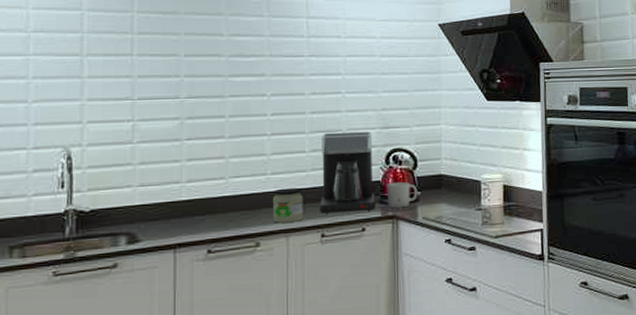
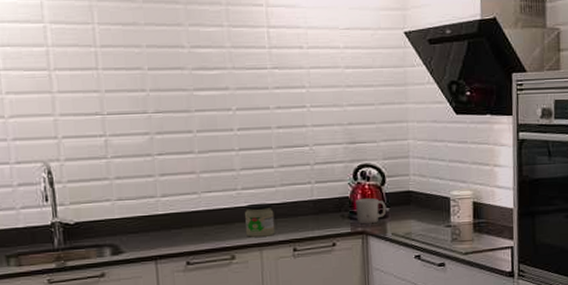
coffee maker: present [320,131,376,213] -> none [289,146,345,228]

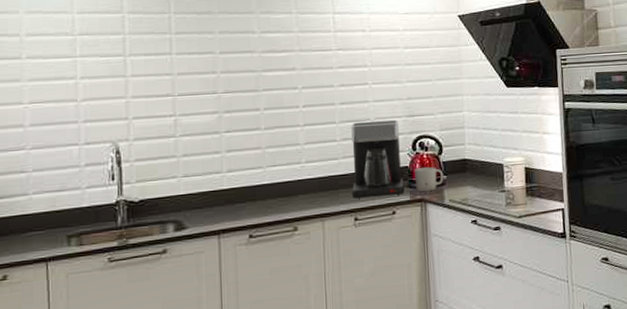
jar: present [244,203,275,237] -> none [307,174,337,209]
coffee maker: none [289,146,345,228] -> present [351,119,405,198]

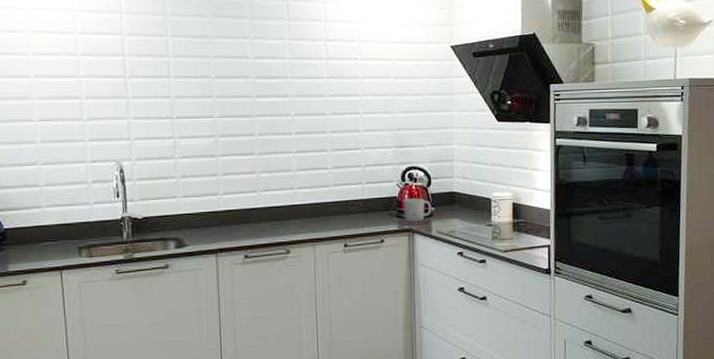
coffee maker: present [351,119,405,198] -> none [342,150,393,225]

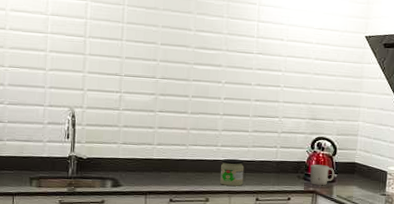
jar: none [299,201,328,233] -> present [220,158,244,186]

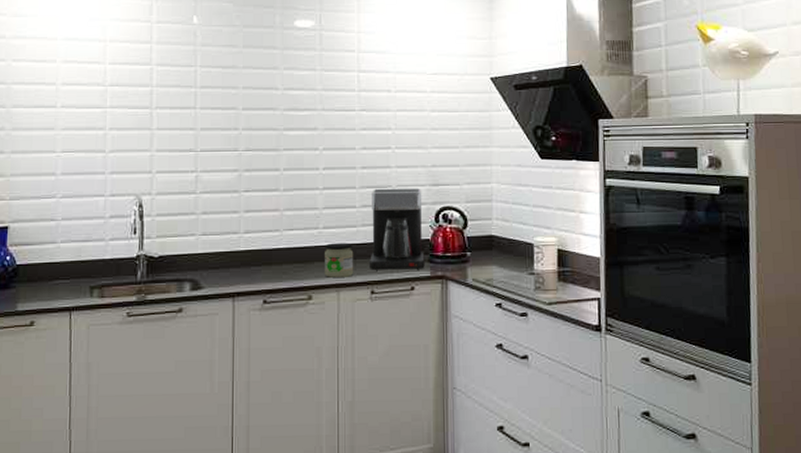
coffee maker: none [256,118,303,184] -> present [370,188,425,270]
mug: present [309,164,335,186] -> none [436,241,468,269]

